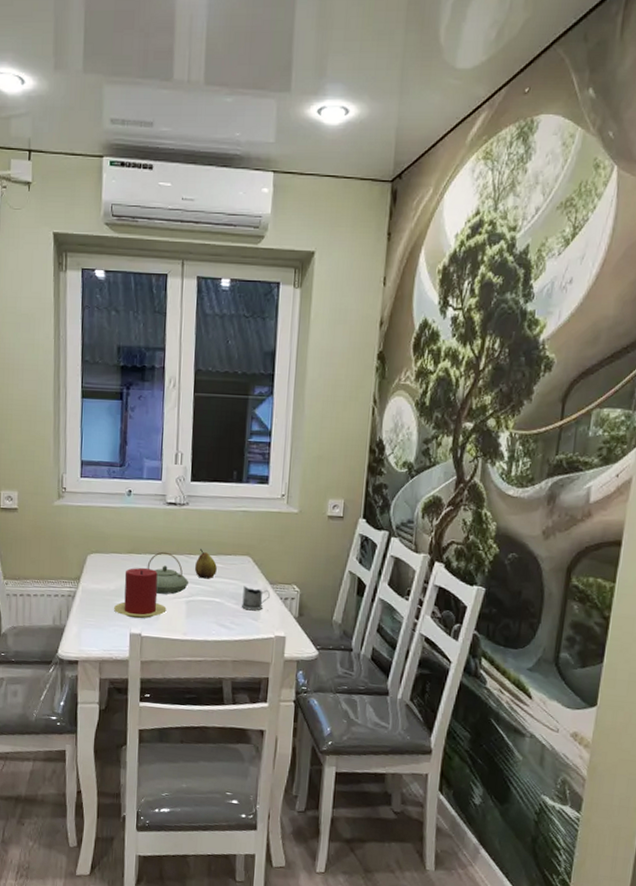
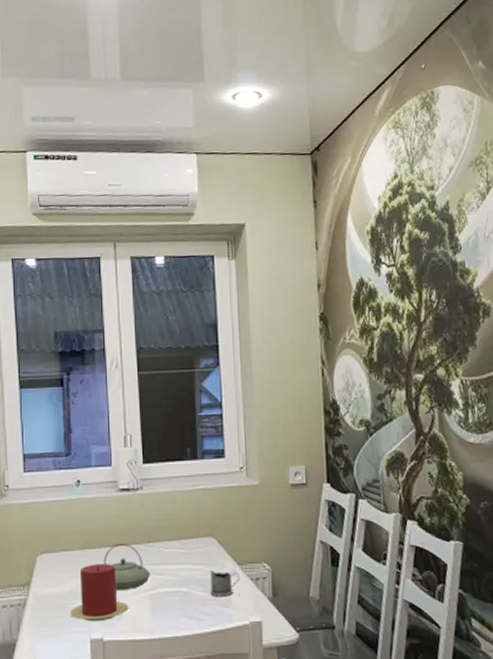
fruit: present [195,548,217,579] -> none [156,534,180,568]

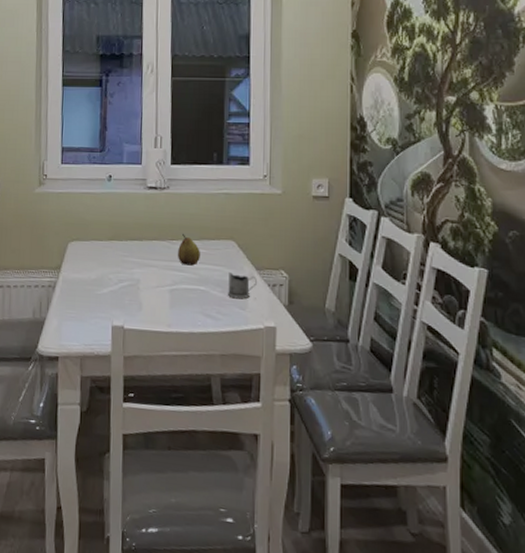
candle: present [69,563,129,622] -> none [94,255,150,310]
teapot: present [103,543,151,590] -> none [128,237,172,283]
fruit: none [156,534,180,568] -> present [178,233,200,266]

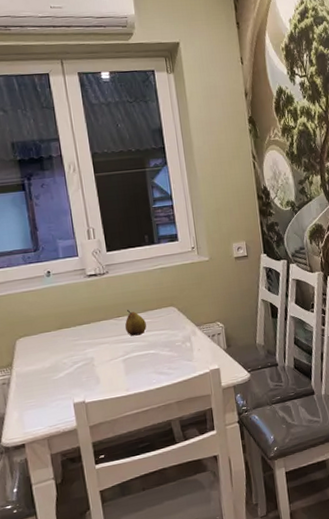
tea glass holder: present [227,272,257,299] -> none [173,331,199,354]

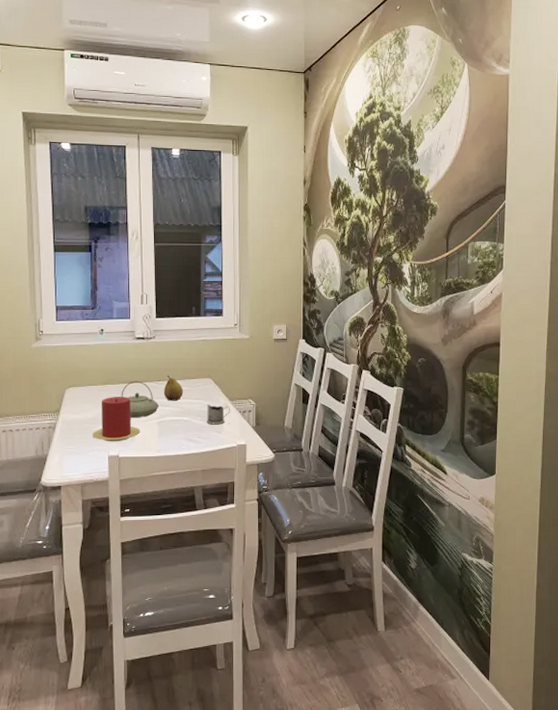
candle: none [52,338,106,389] -> present [92,396,141,442]
teapot: none [78,320,123,360] -> present [121,380,160,418]
tea glass holder: none [173,331,199,354] -> present [206,404,230,425]

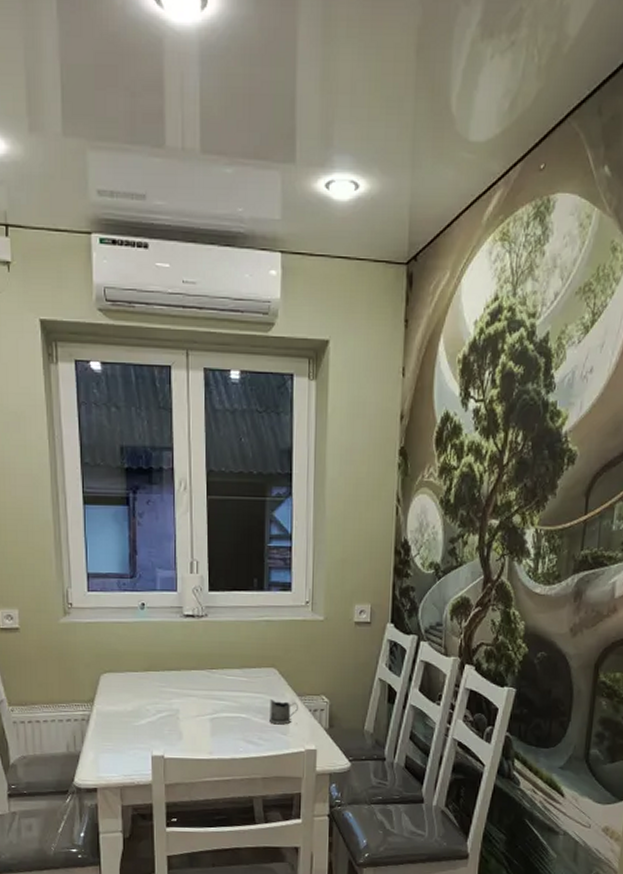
candle: present [92,396,141,442] -> none [132,685,190,740]
teapot: present [121,380,160,418] -> none [166,667,213,713]
fruit: present [164,375,183,401] -> none [218,662,241,694]

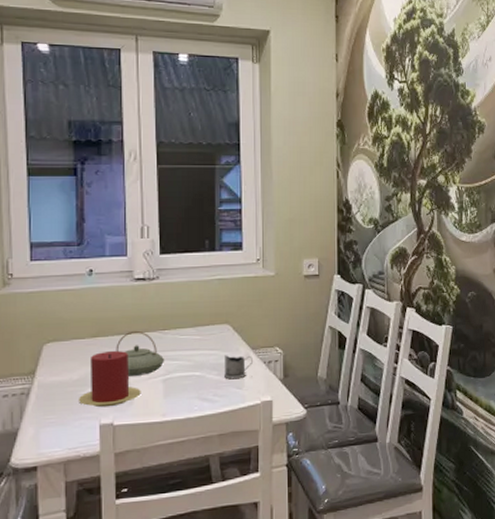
candle: none [132,685,190,740] -> present [78,350,141,408]
teapot: none [166,667,213,713] -> present [116,330,165,376]

